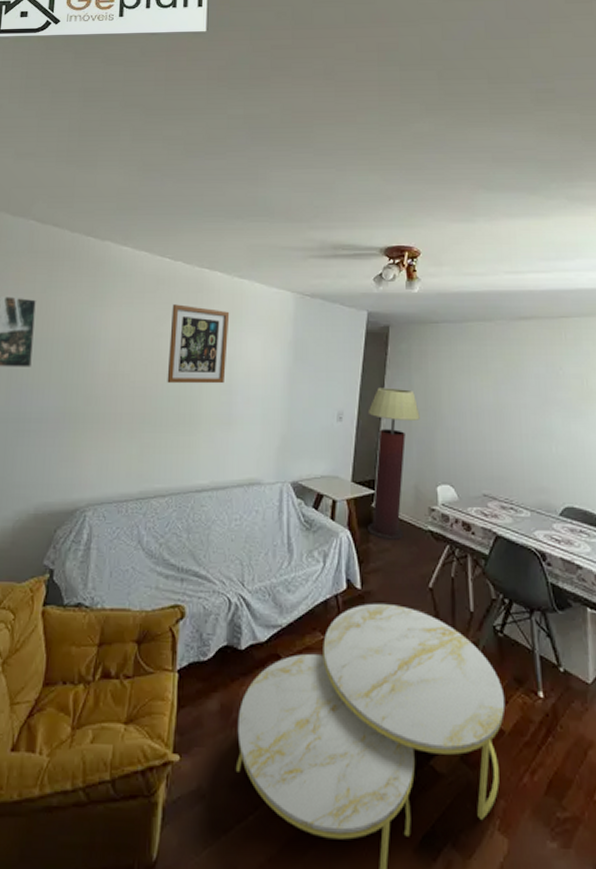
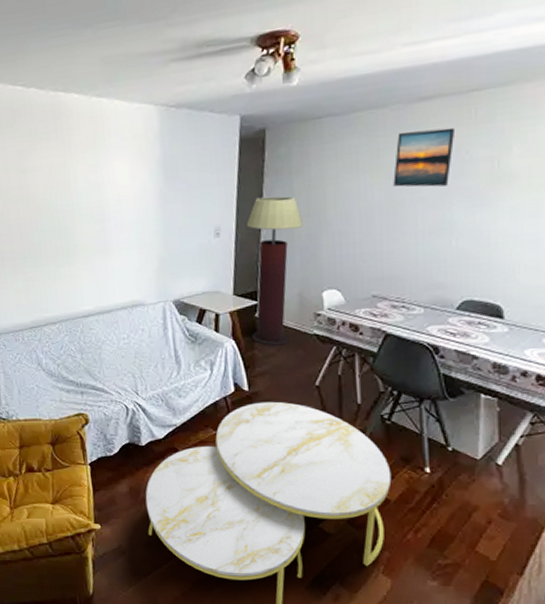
wall art: present [167,304,230,384] -> none [32,135,96,218]
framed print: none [499,344,550,396] -> present [393,127,456,187]

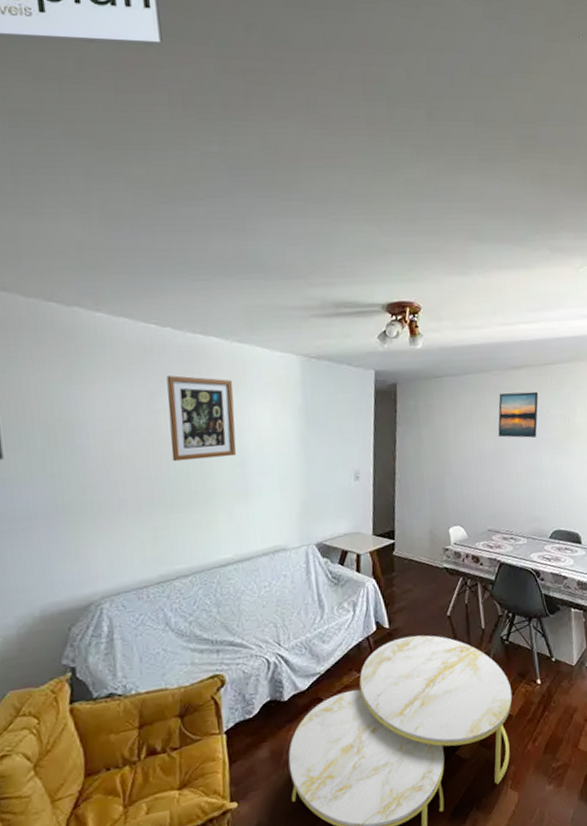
wall art: none [32,135,96,218] -> present [166,375,237,462]
floor lamp: present [246,196,303,347] -> none [382,443,431,583]

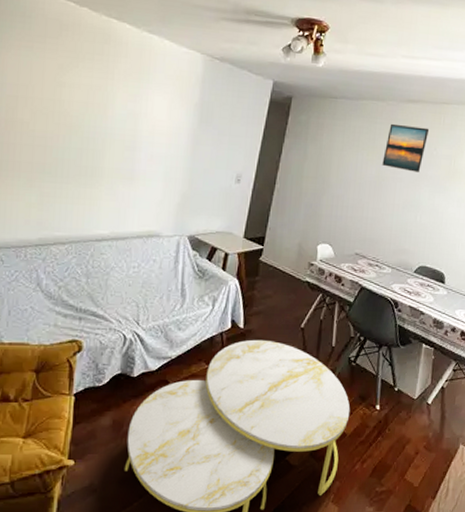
wall art: present [166,375,237,462] -> none [69,53,137,140]

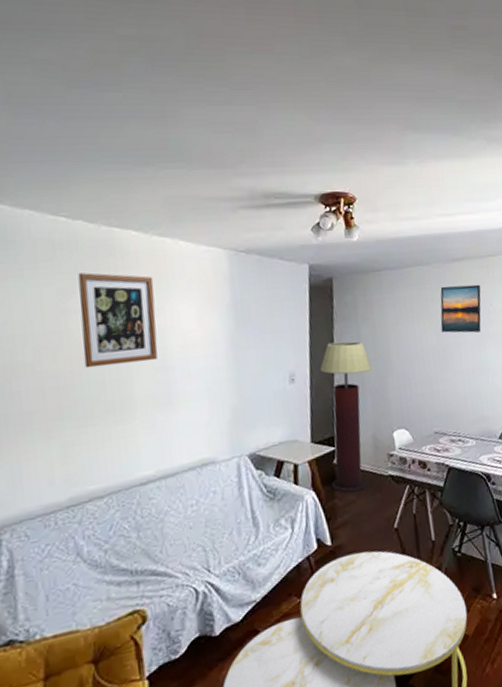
wall art: none [69,53,137,140] -> present [78,272,158,369]
floor lamp: none [253,154,311,290] -> present [319,341,371,494]

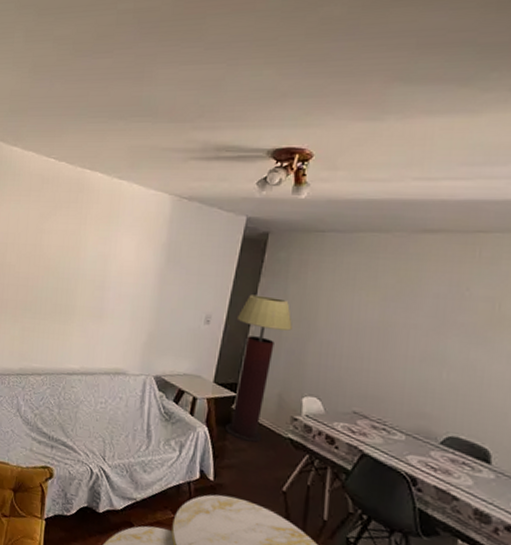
wall art: present [78,272,158,369] -> none [47,203,107,280]
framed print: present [440,284,481,333] -> none [388,258,458,318]

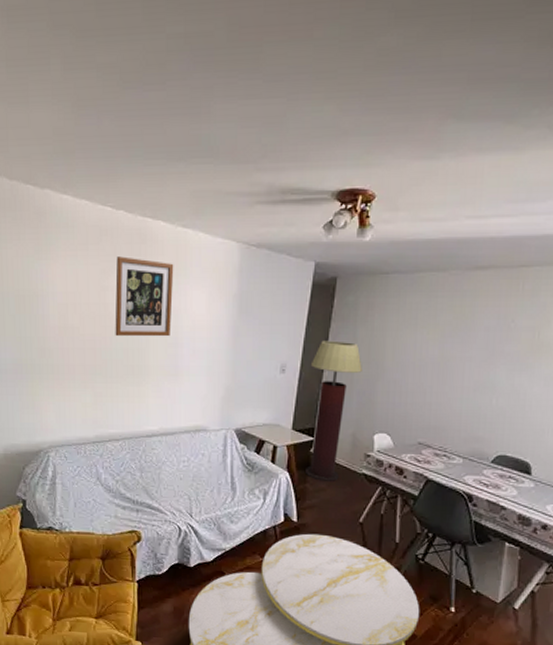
wall art: none [47,203,107,280] -> present [115,256,174,337]

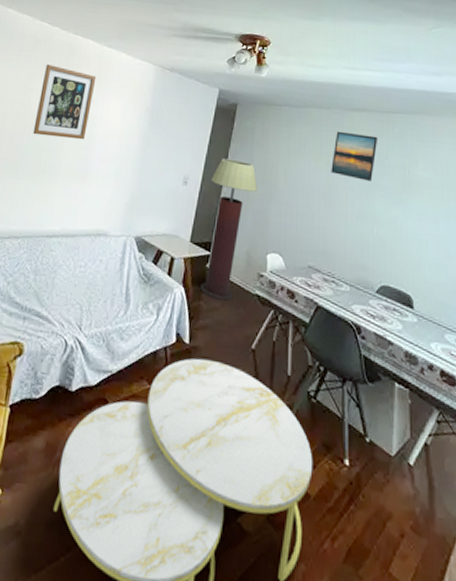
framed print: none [446,295,505,349] -> present [331,131,378,181]

